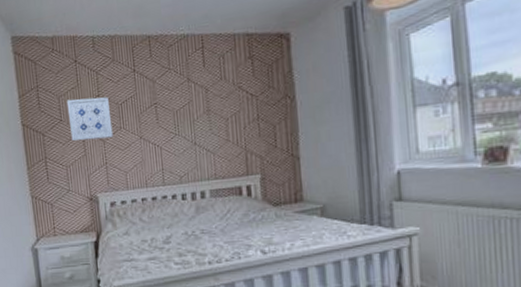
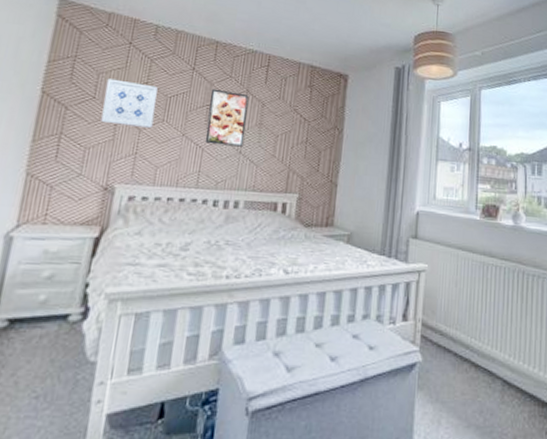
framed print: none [154,83,197,142] -> present [204,88,249,147]

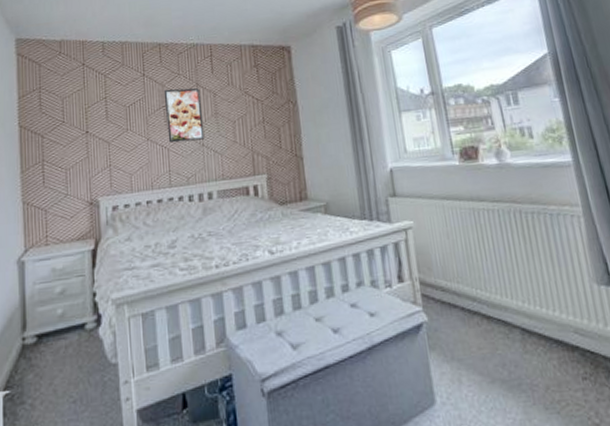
wall art: present [101,78,158,128] -> none [71,99,119,143]

